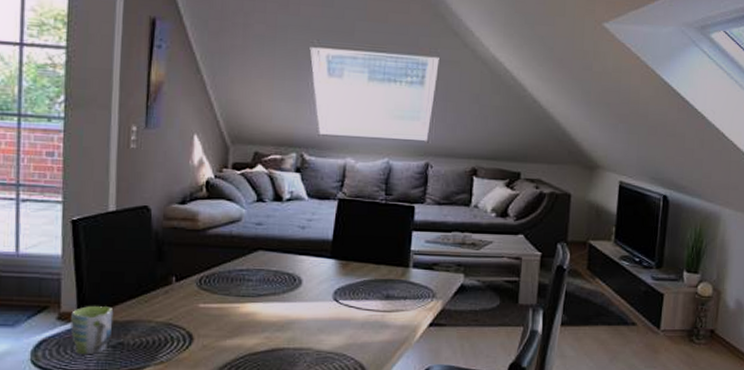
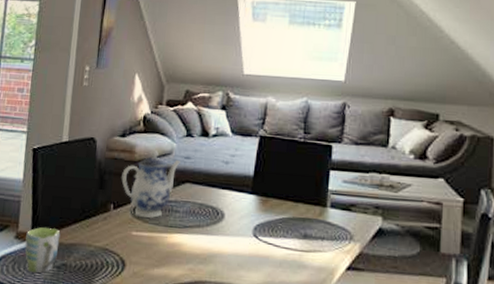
teapot: none [183,217,251,288] -> present [121,150,180,218]

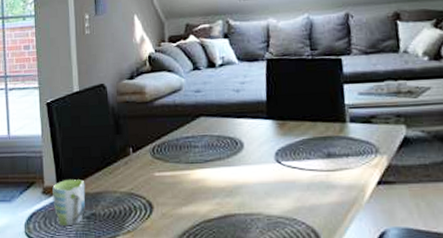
teapot: present [121,150,180,218] -> none [136,88,191,157]

